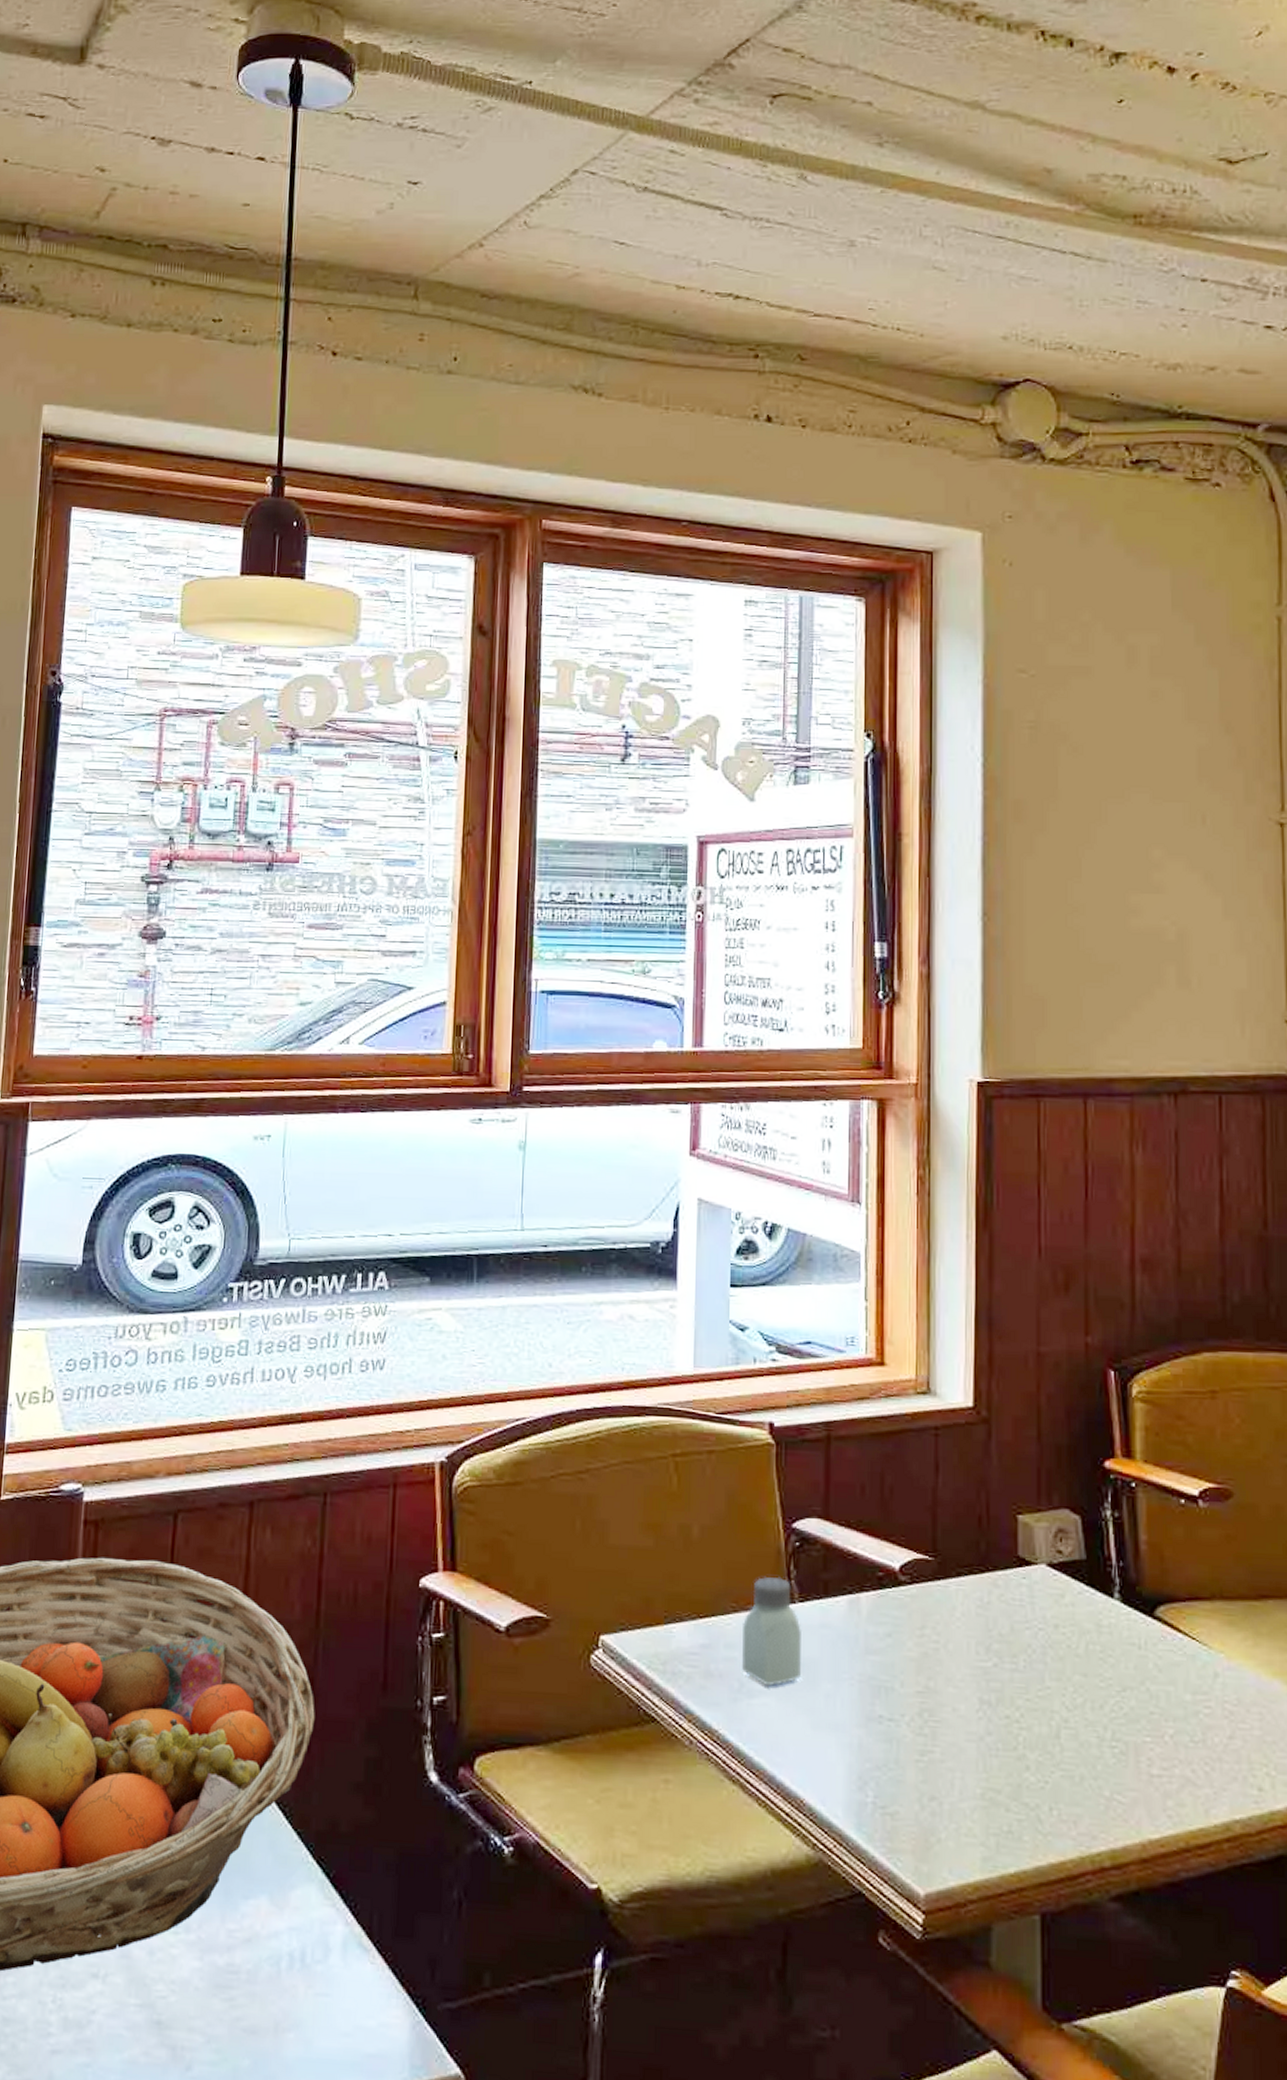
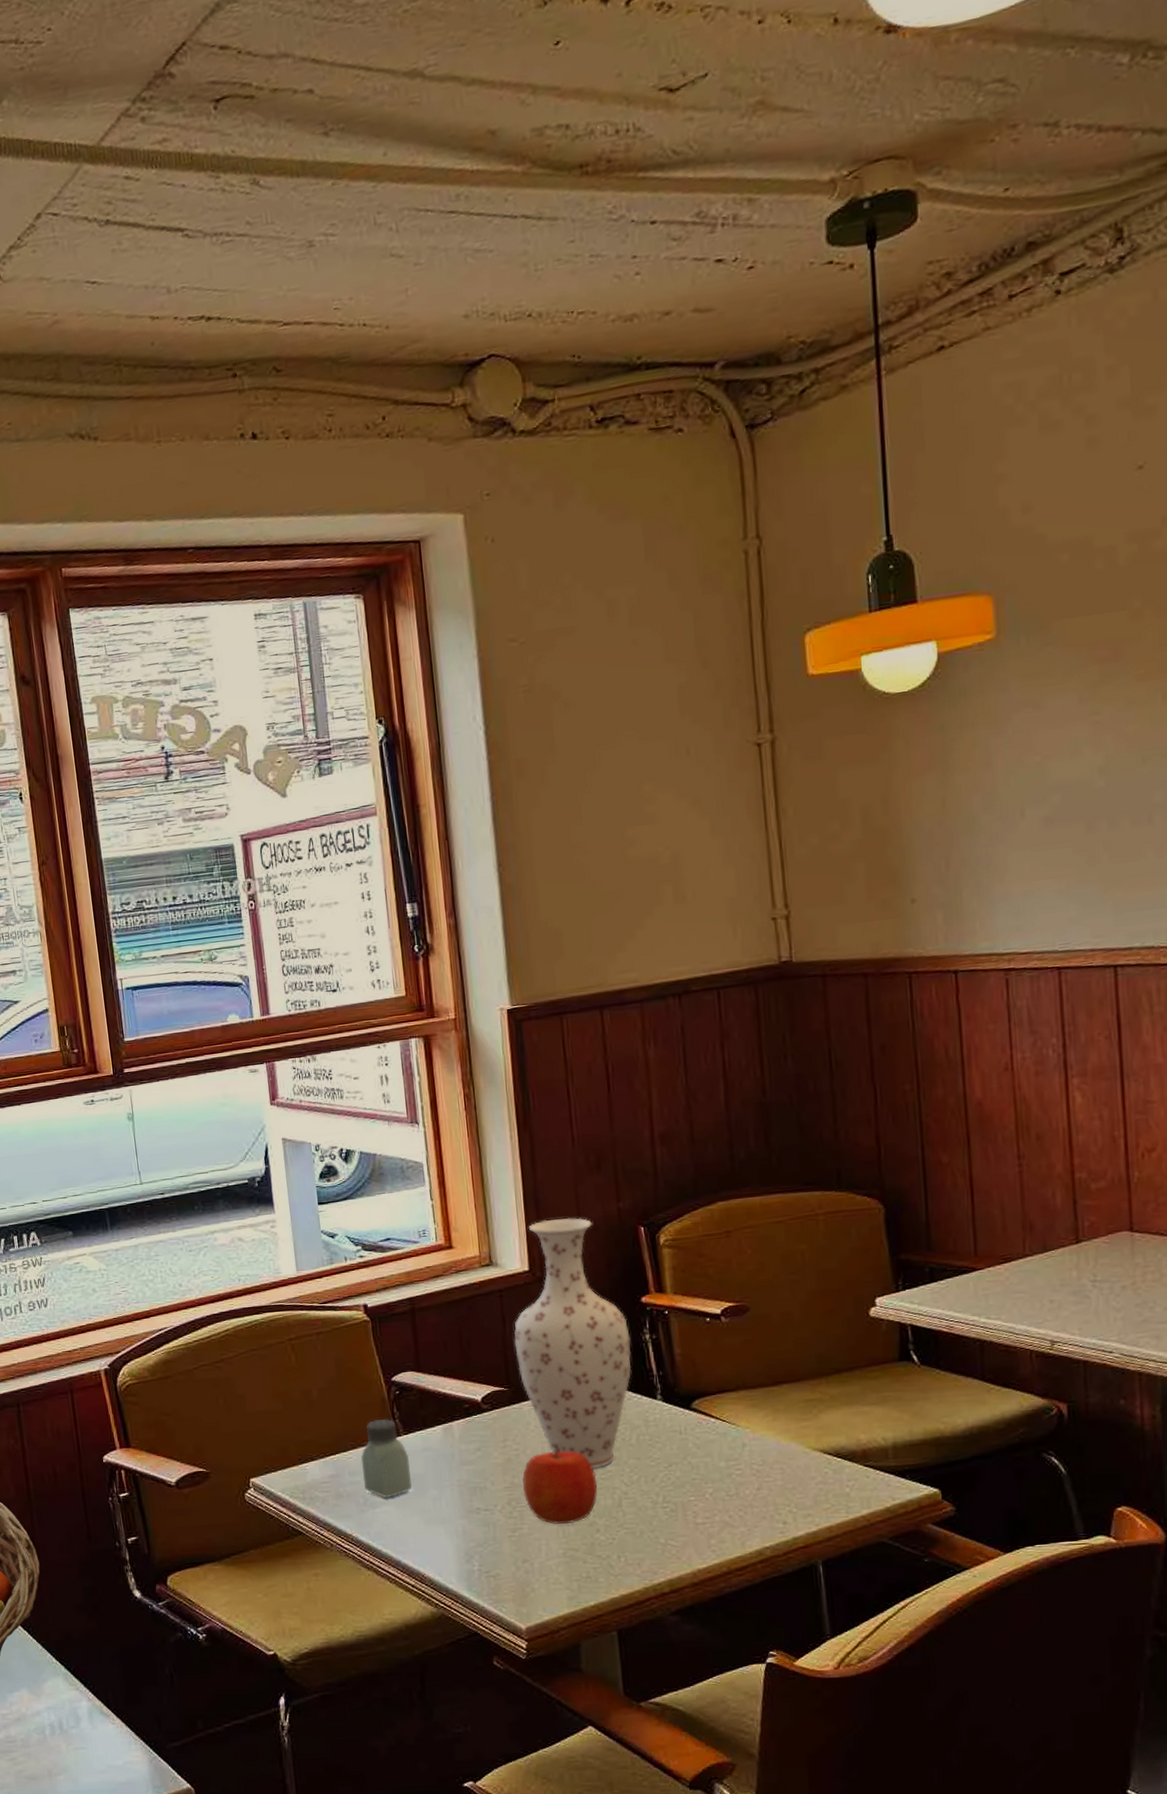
apple: none [938,1641,1032,1753] -> present [522,1444,598,1524]
vase: none [947,1345,1088,1682] -> present [513,1217,631,1469]

